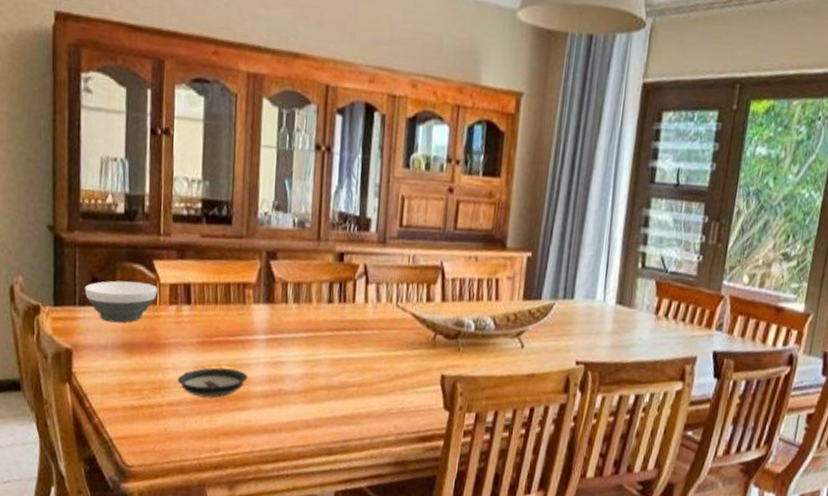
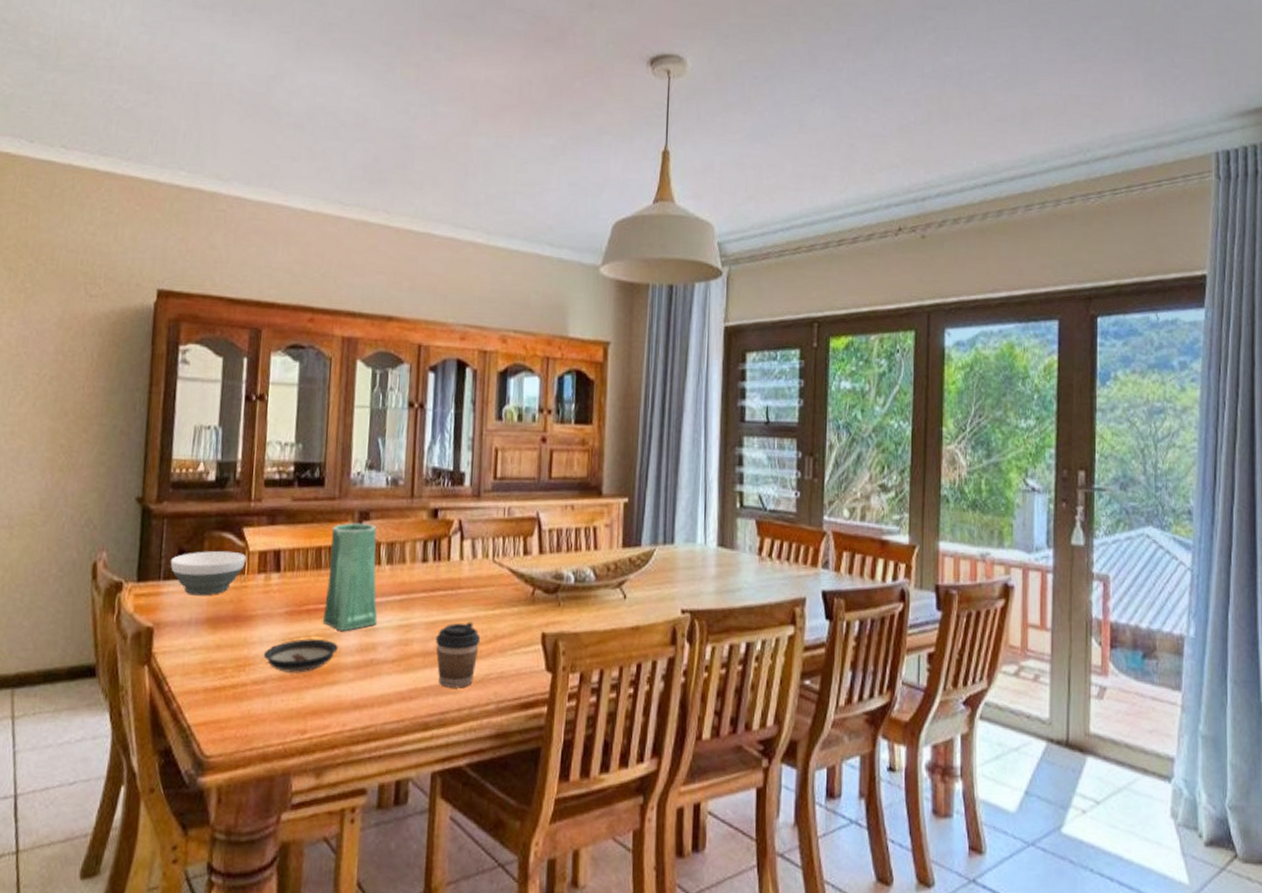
vase: none [232,261,285,363] -> present [322,522,378,631]
coffee cup: none [340,360,383,420] -> present [436,622,481,688]

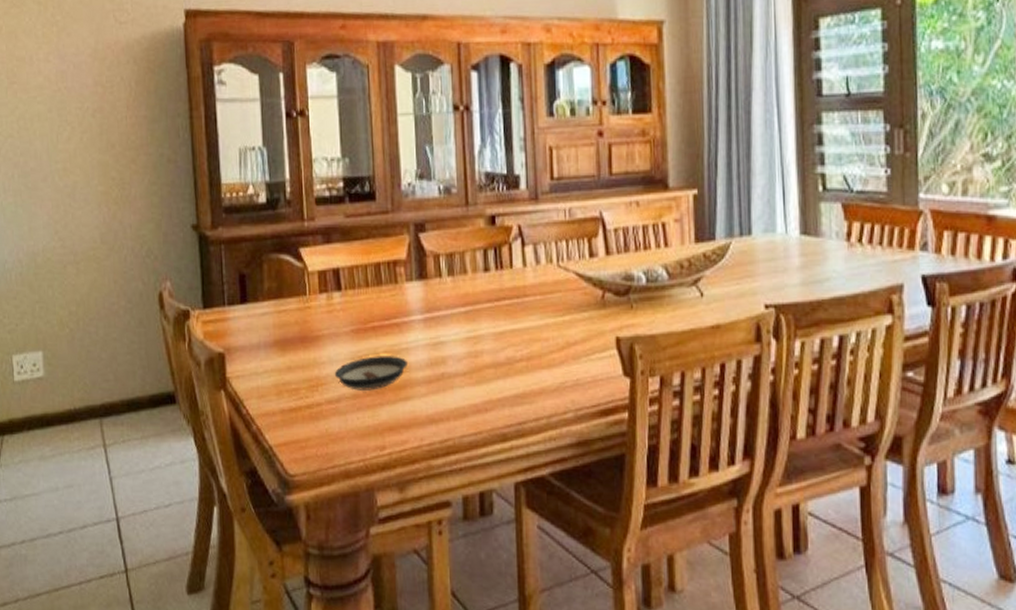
bowl: present [170,551,247,596] -> none [232,273,306,319]
vase: present [322,522,378,631] -> none [388,235,445,346]
coffee cup: present [436,622,481,688] -> none [506,330,552,398]

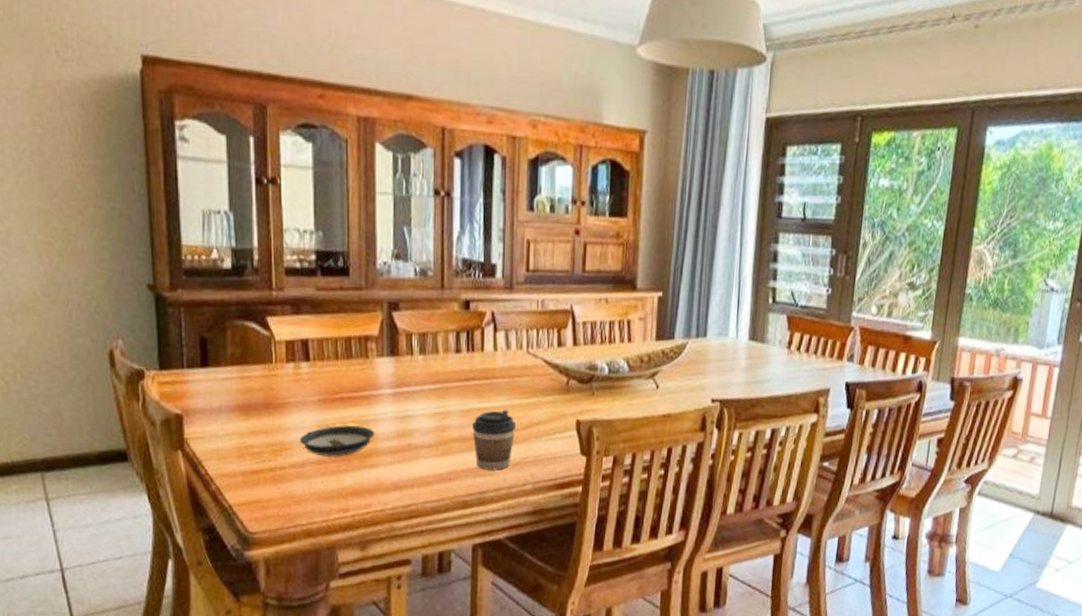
coffee cup: none [506,330,552,398] -> present [472,409,517,471]

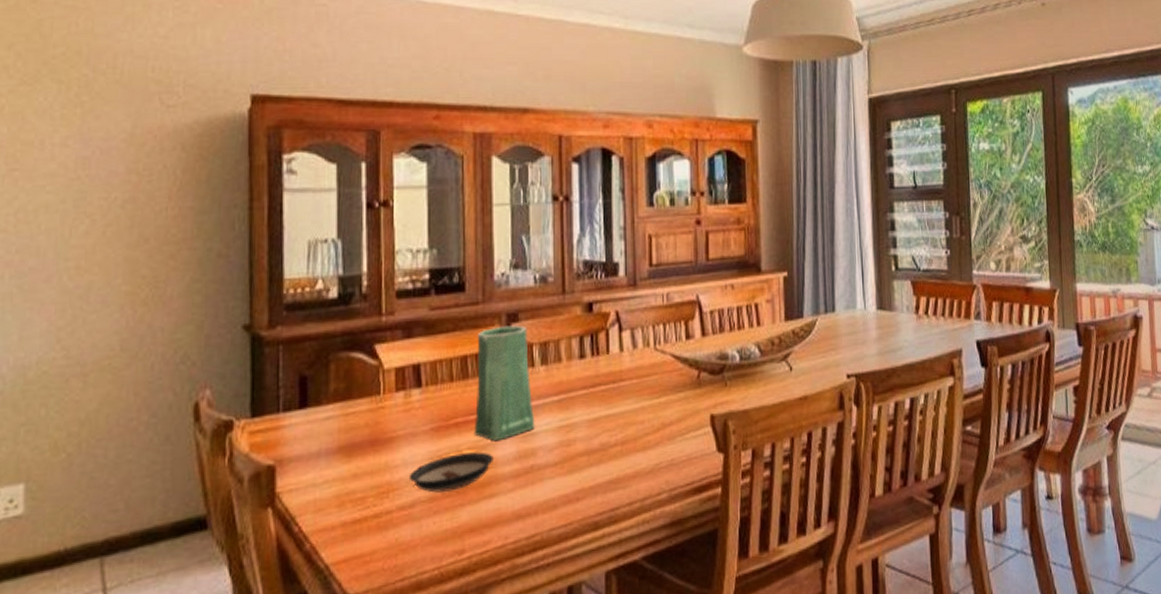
vase: none [357,313,413,418] -> present [474,325,535,441]
coffee cup: present [472,409,517,471] -> none [600,413,648,484]

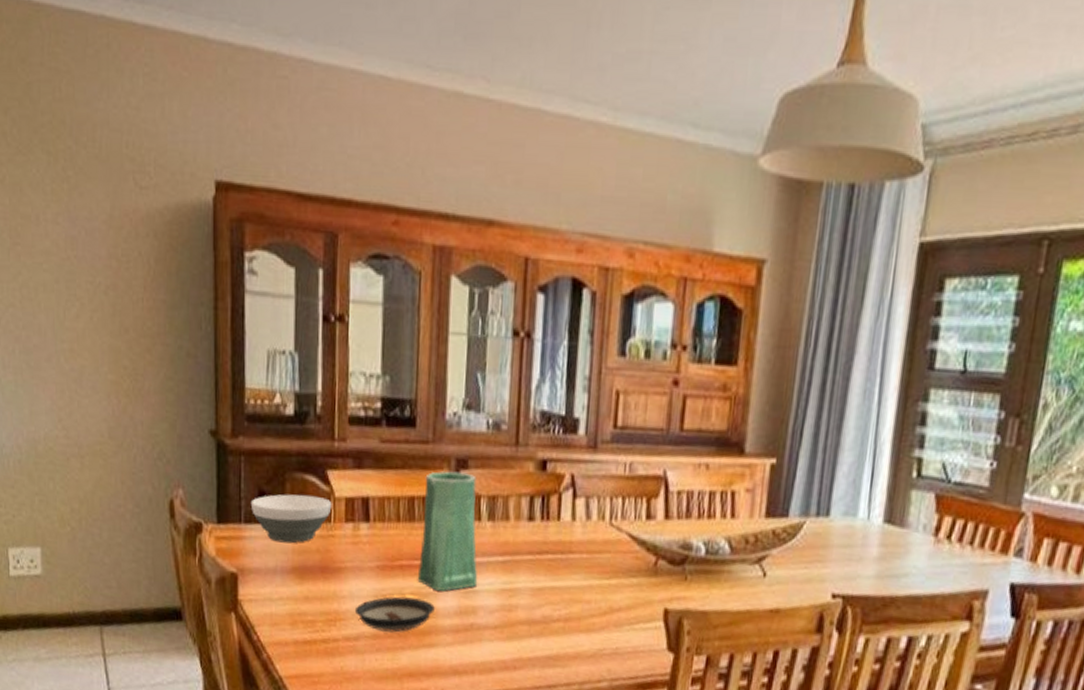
bowl: none [290,372,381,425] -> present [250,494,332,544]

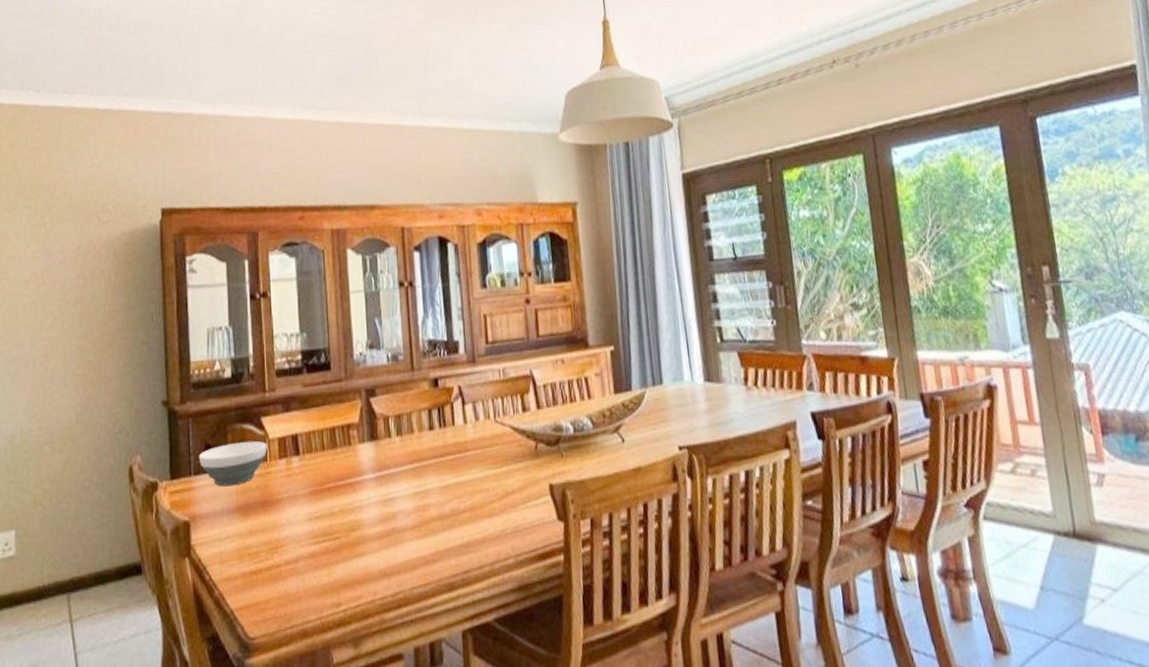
saucer: present [354,596,435,633] -> none [292,514,361,550]
vase: present [417,471,478,592] -> none [342,399,395,504]

